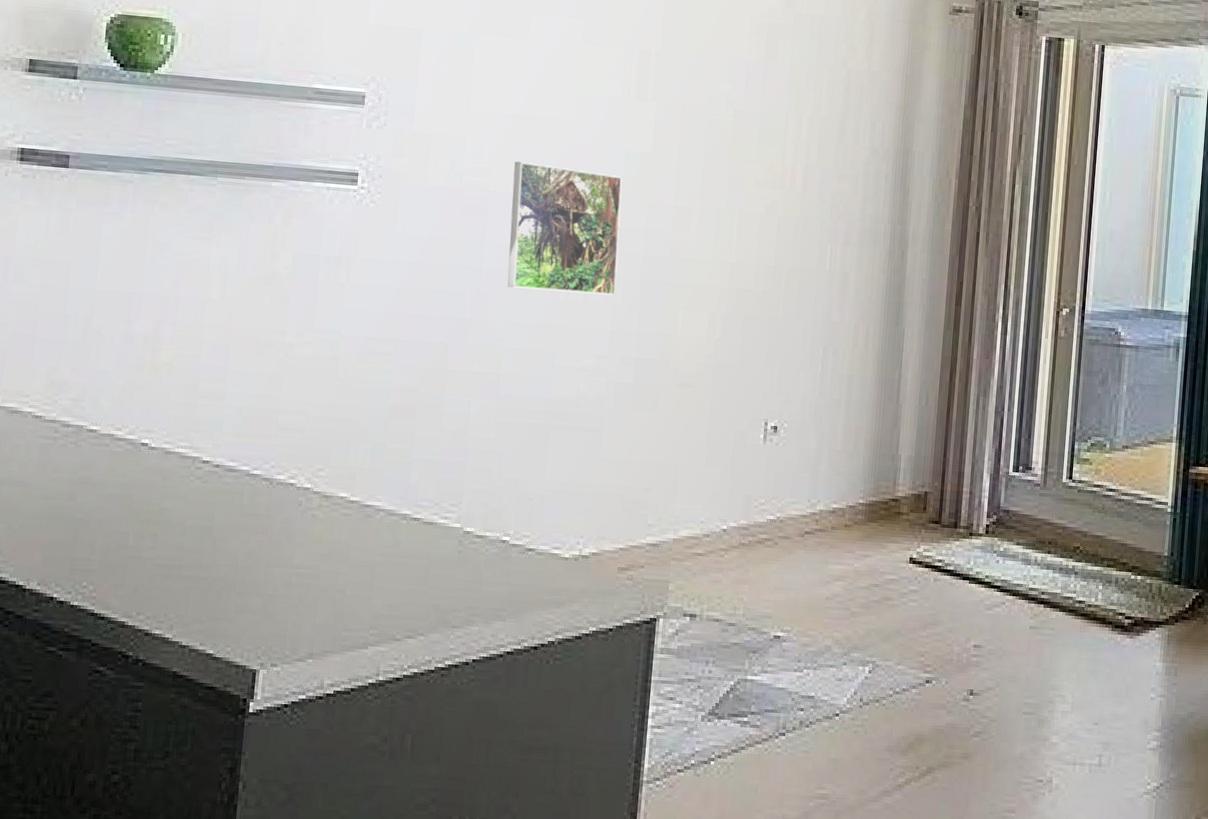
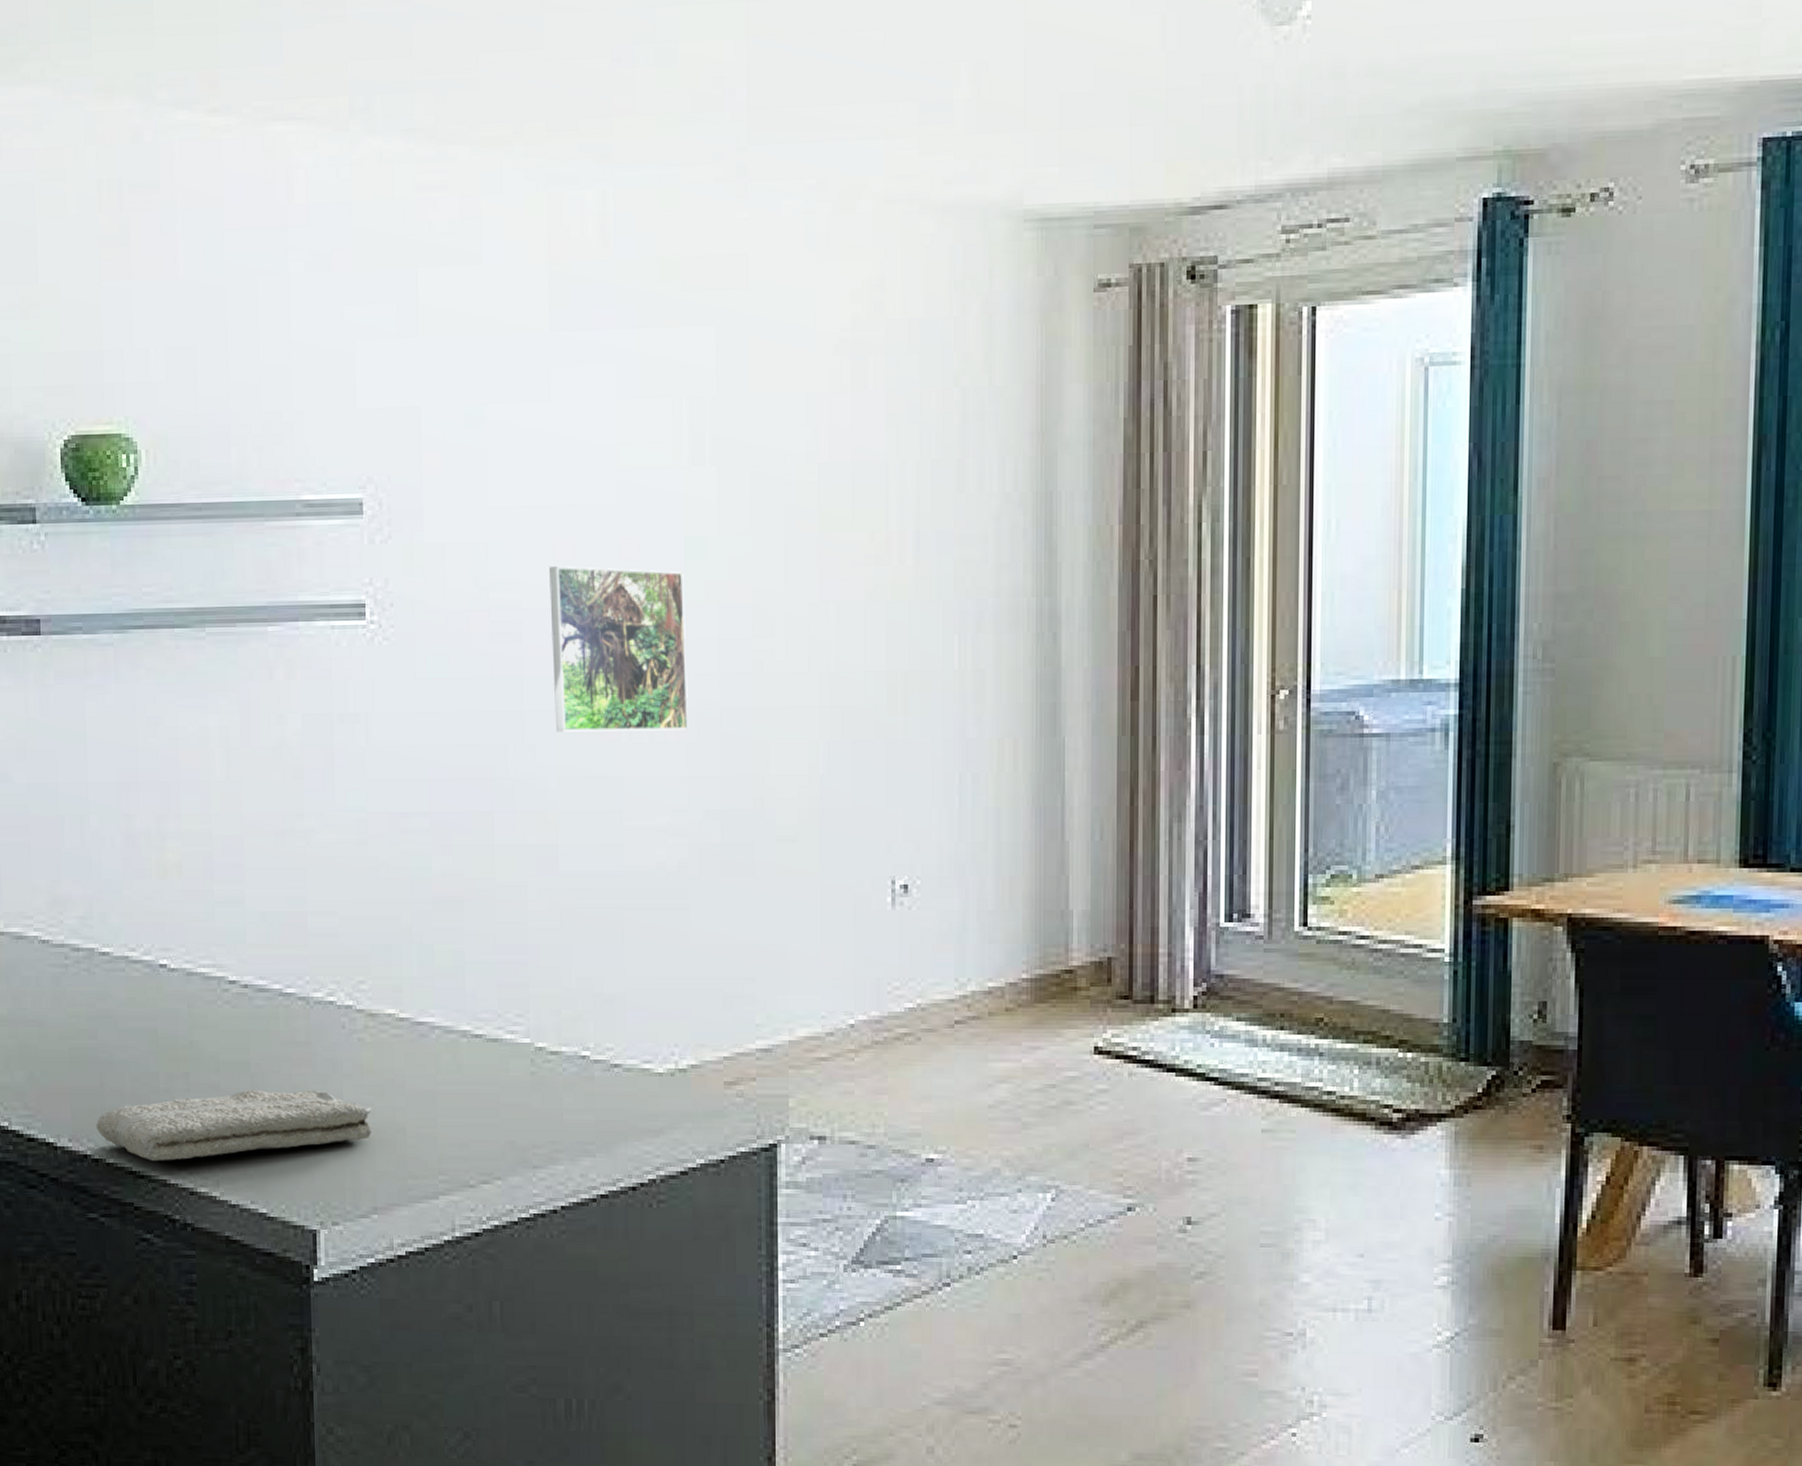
washcloth: none [65,551,318,606] -> present [96,1089,372,1161]

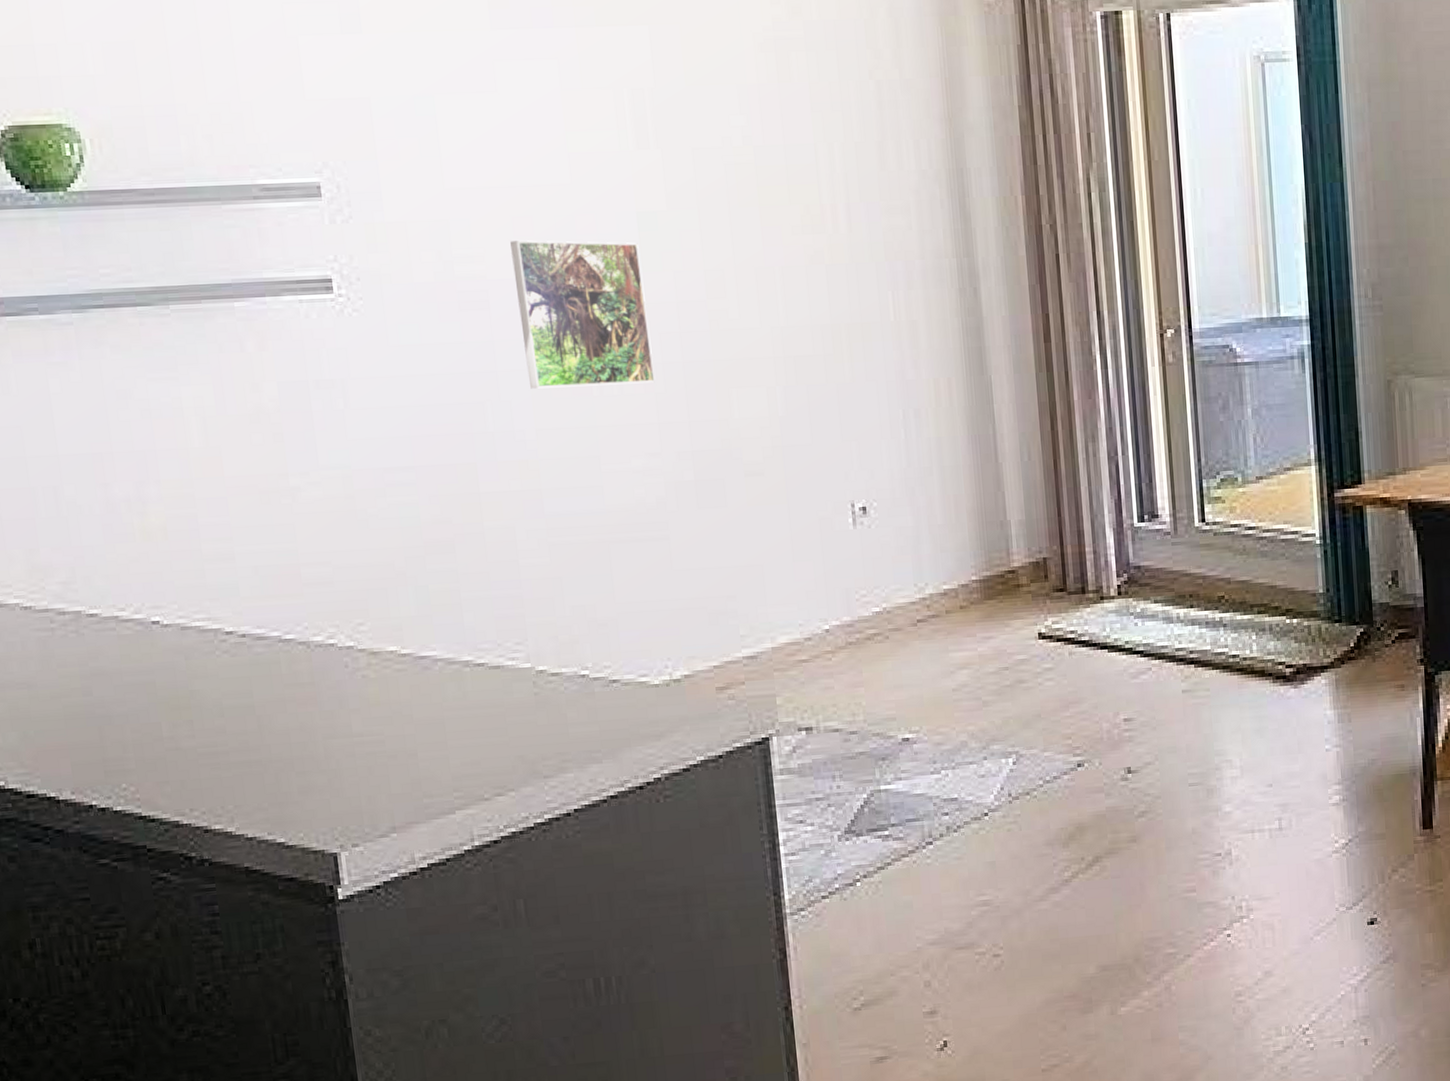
washcloth: present [96,1089,372,1161] -> none [99,725,384,805]

